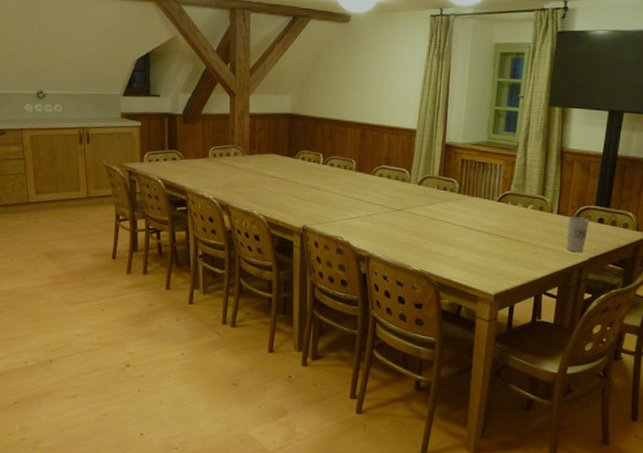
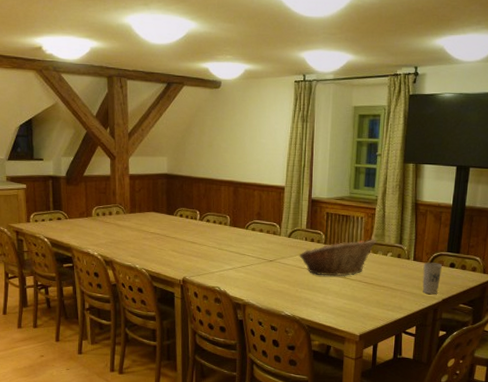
fruit basket: none [429,189,517,230] -> present [298,239,377,277]

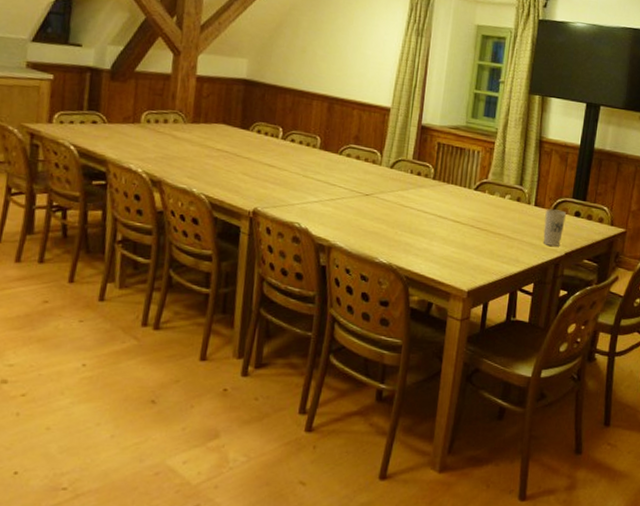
fruit basket: present [298,239,377,277] -> none [401,176,495,220]

